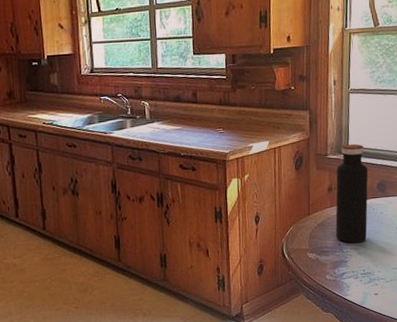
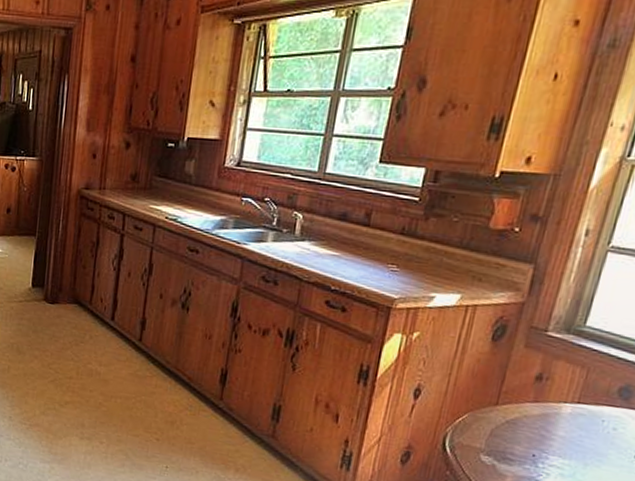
water bottle: present [335,143,368,243] -> none [531,321,612,461]

